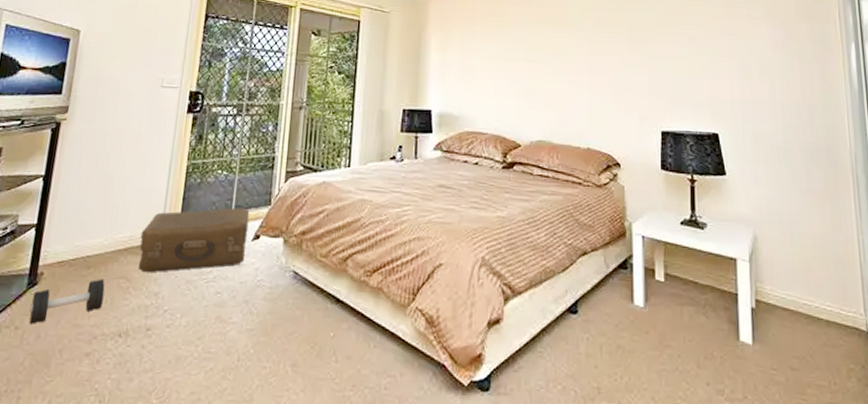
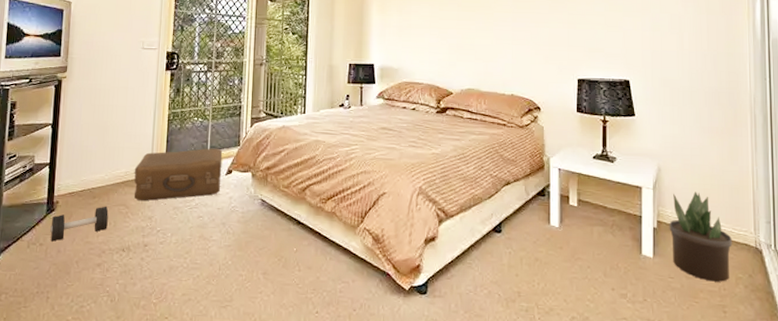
planter: none [769,265,841,374] -> present [669,192,732,282]

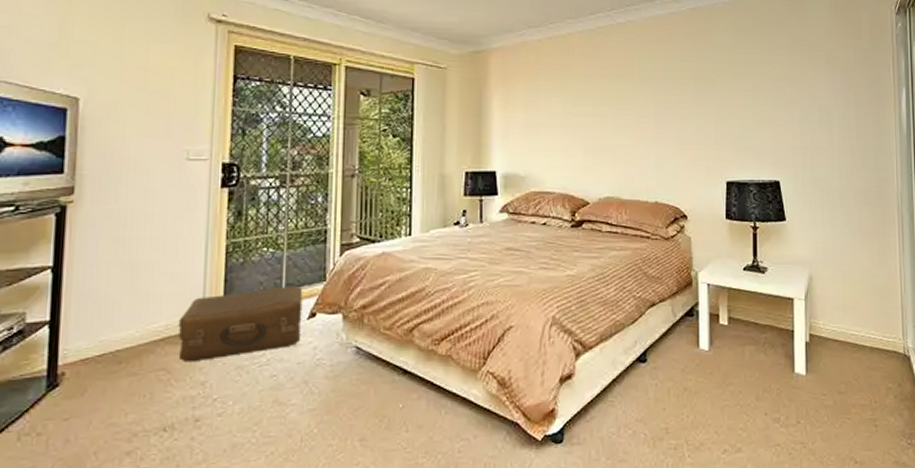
dumbbell: present [50,206,109,242] -> none [53,373,142,429]
planter: present [669,192,732,282] -> none [821,299,882,395]

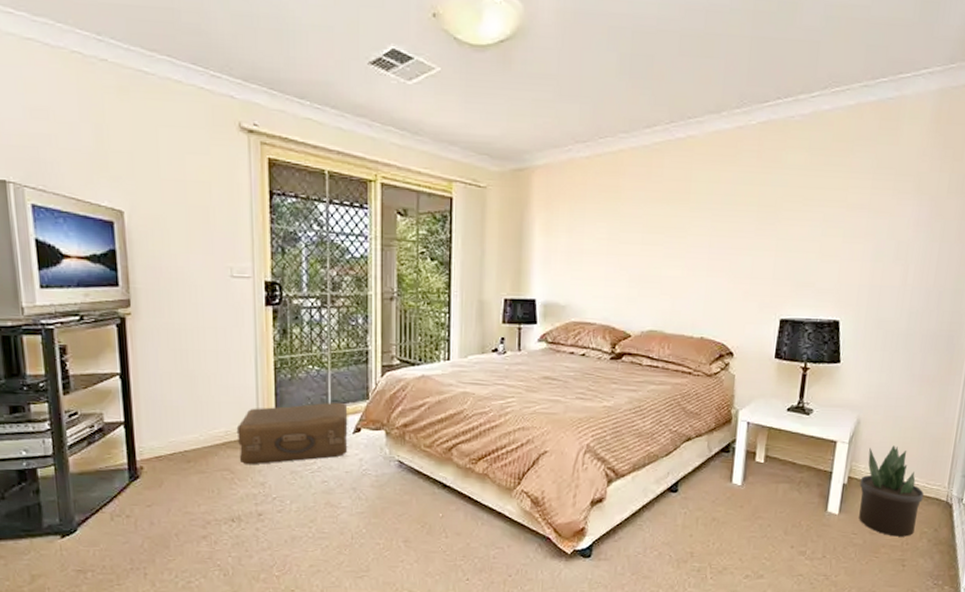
planter: none [821,299,882,395] -> present [859,445,924,537]

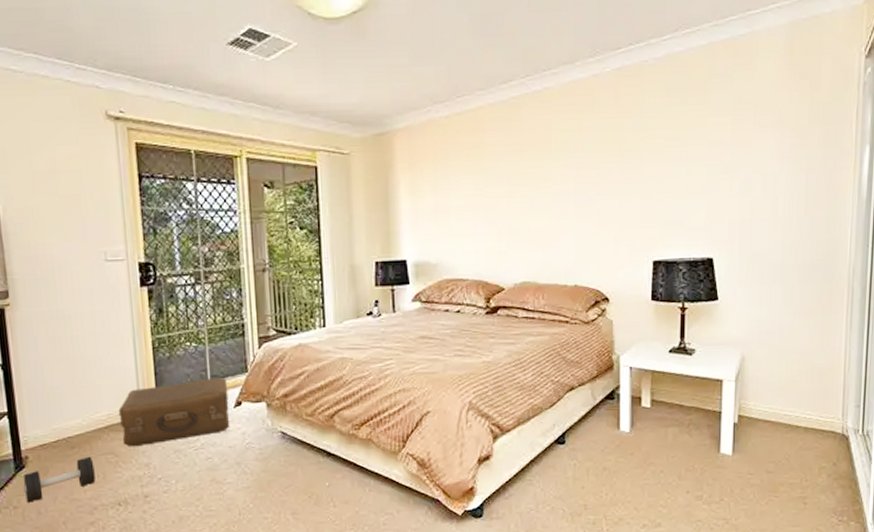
dumbbell: none [137,471,210,513] -> present [23,456,96,503]
planter: present [859,445,924,537] -> none [751,380,818,474]

